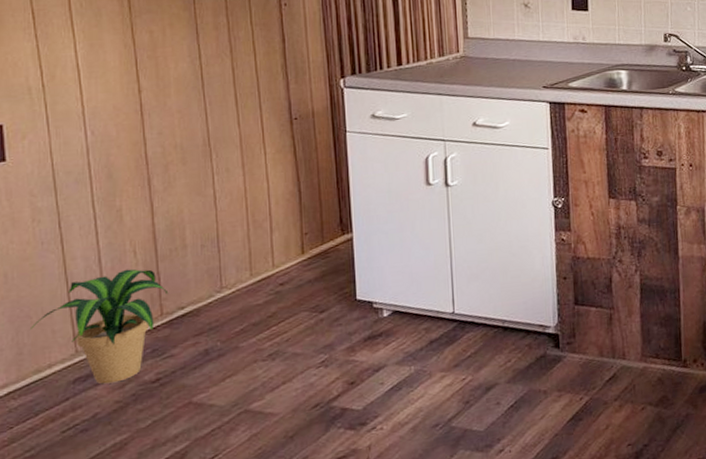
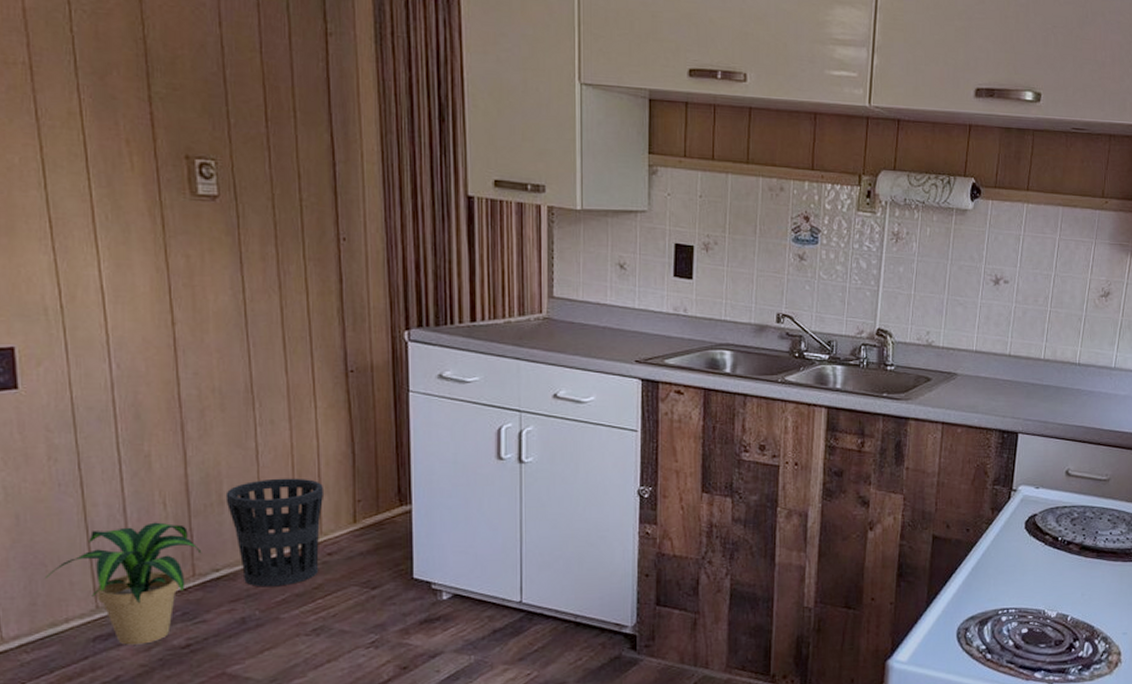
wastebasket: none [188,218,276,320] -> present [225,478,325,587]

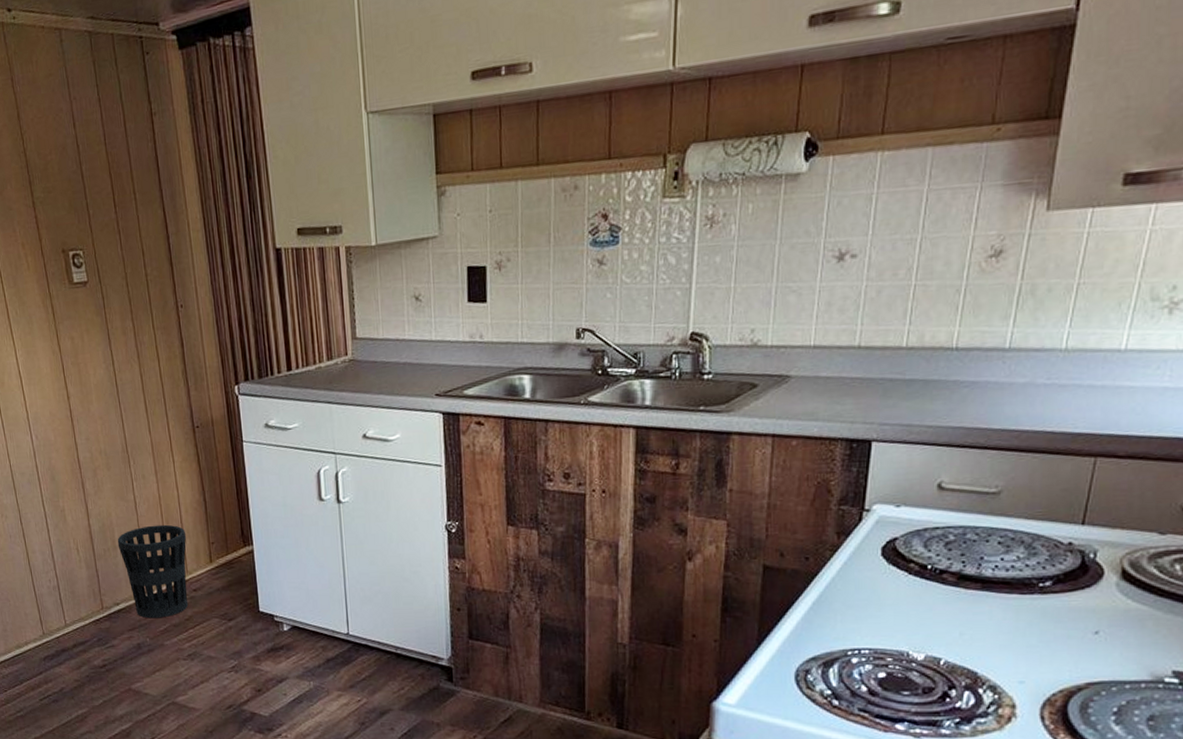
potted plant: present [45,522,202,645] -> none [10,565,106,664]

